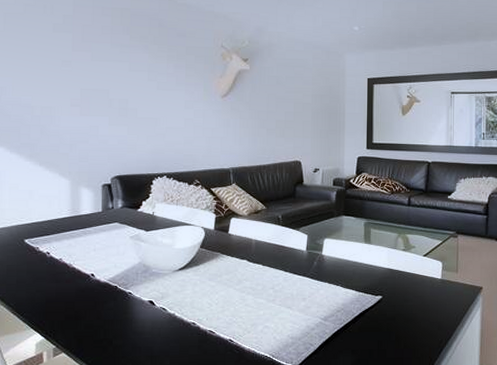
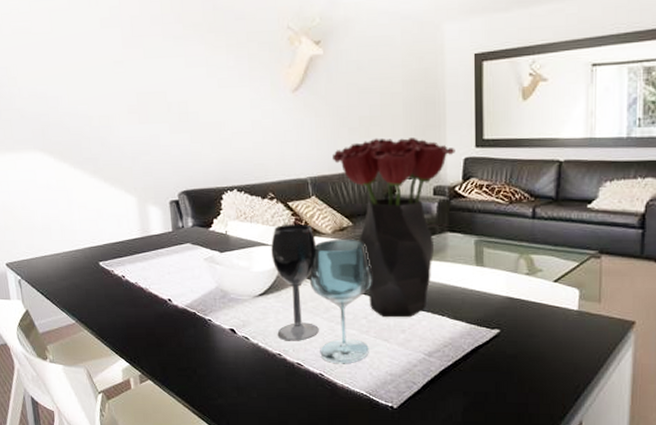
wine glass: none [193,206,234,311] -> present [271,223,319,341]
wine glass: none [225,220,281,330] -> present [309,238,373,364]
bouquet: none [252,138,351,287] -> present [333,138,456,317]

